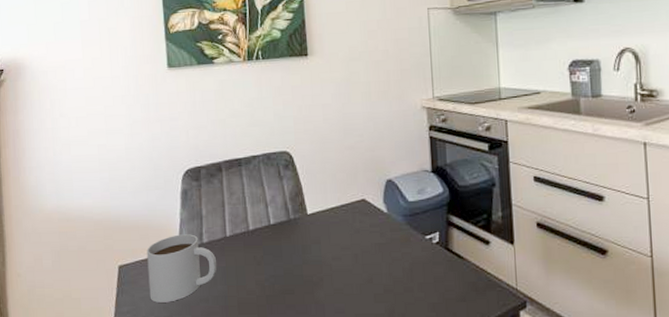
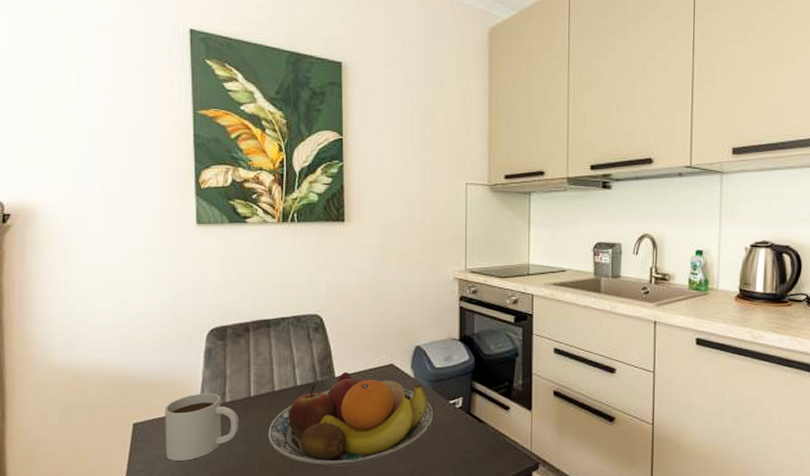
fruit bowl: none [245,208,409,307] -> present [268,371,433,466]

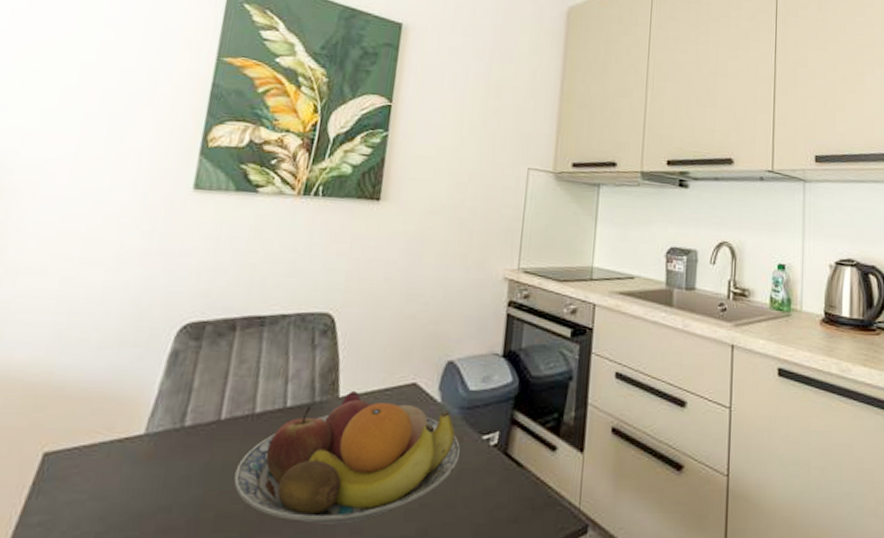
mug: present [165,393,240,461] -> none [80,412,199,511]

